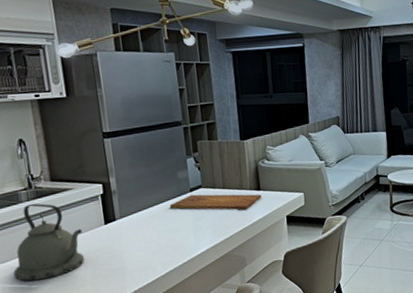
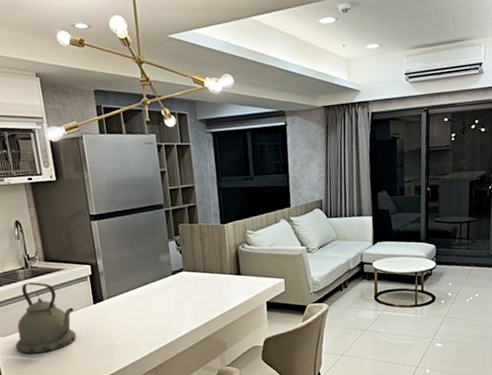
cutting board: present [169,194,262,210] -> none [152,277,242,294]

